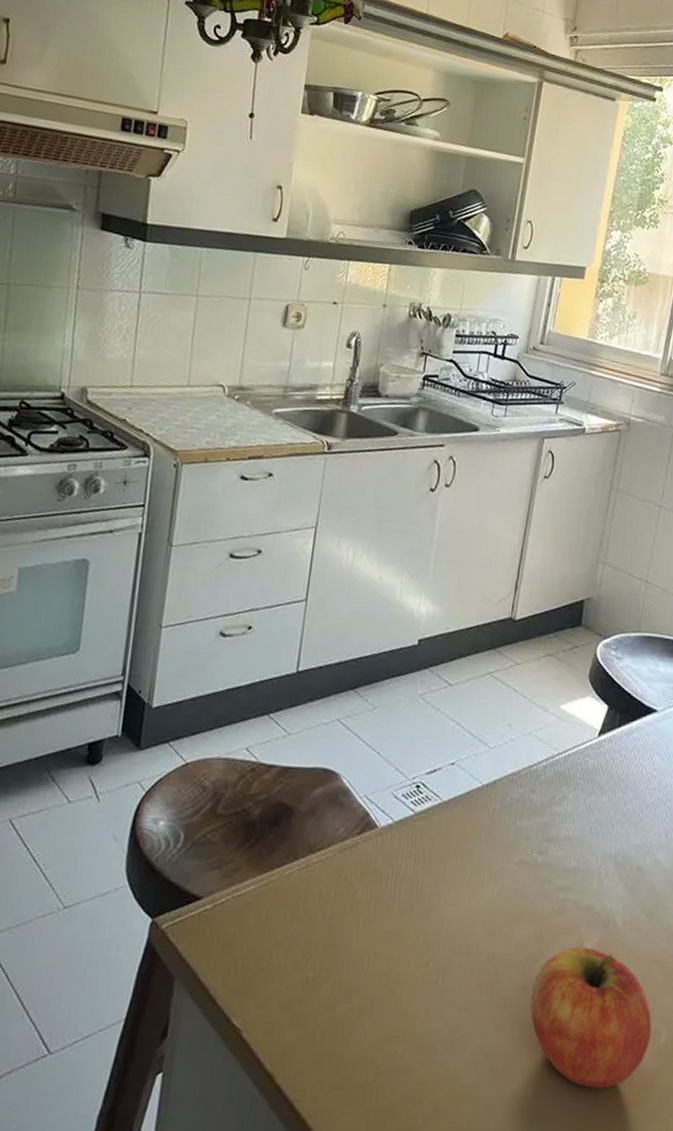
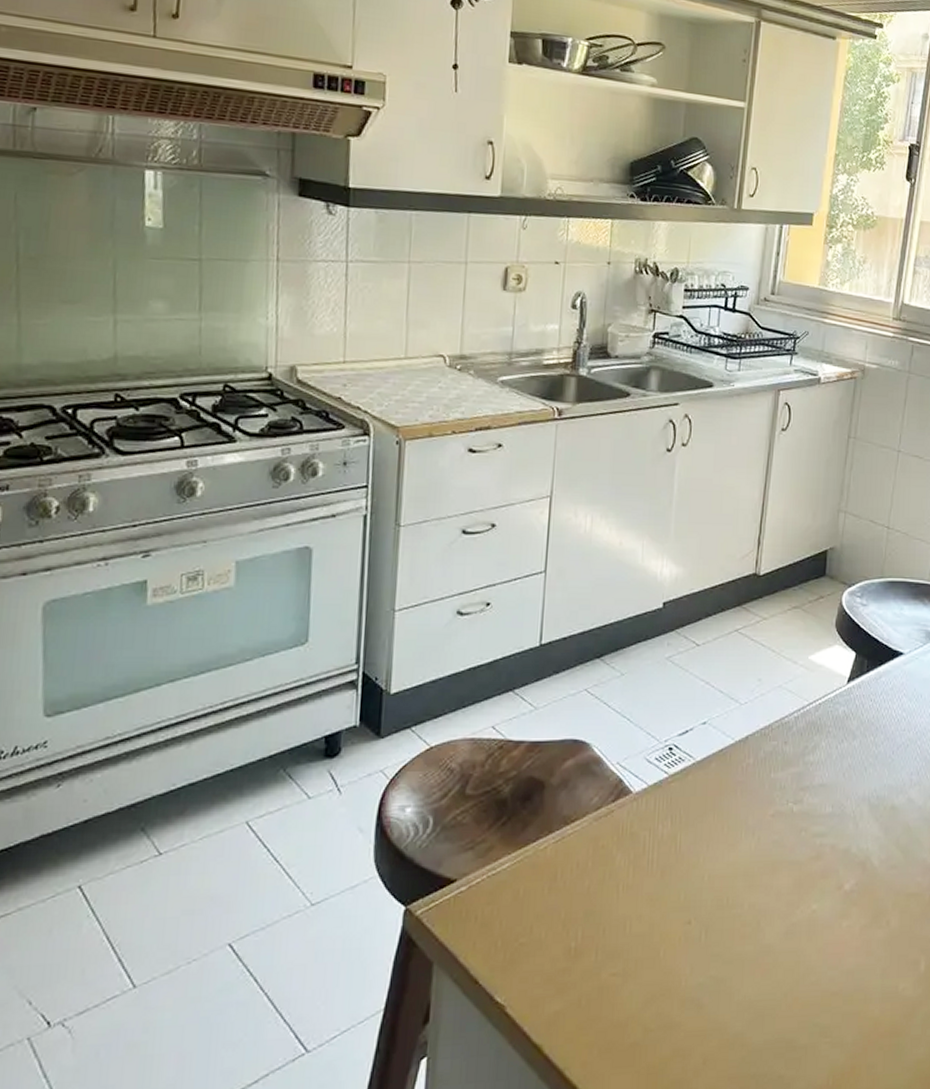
fruit: present [530,946,652,1088] -> none [793,888,911,1022]

